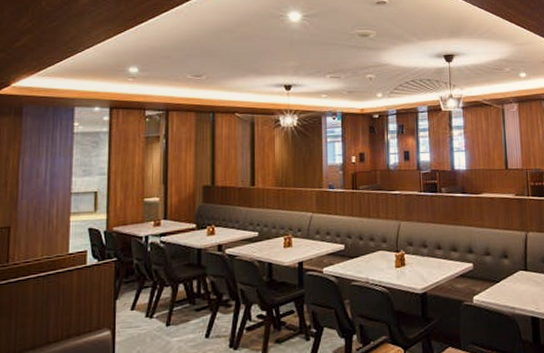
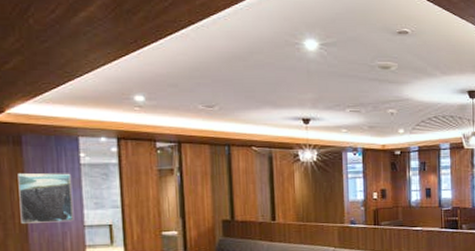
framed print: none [12,141,64,192] -> present [18,172,74,224]

